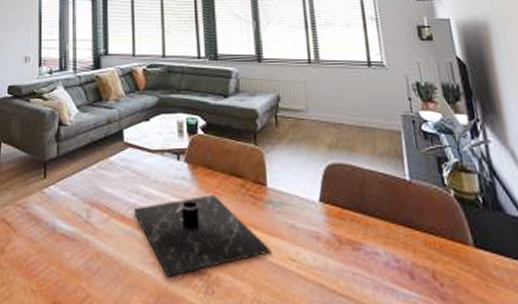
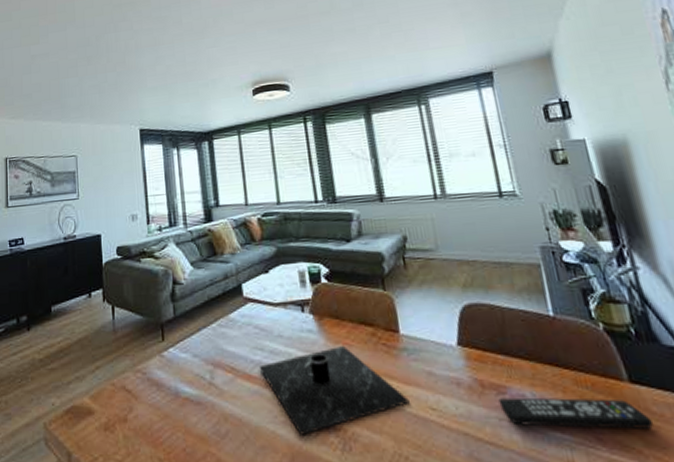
remote control: none [353,253,493,292] -> present [498,397,653,429]

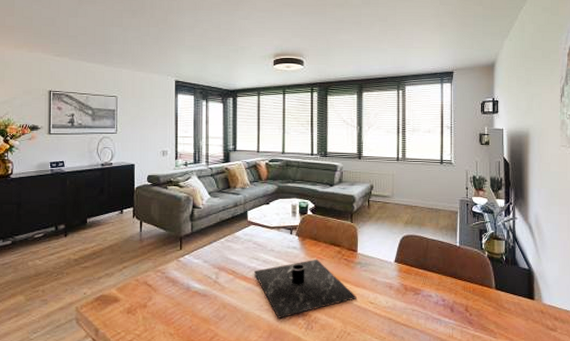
remote control: present [498,397,653,429] -> none [414,297,503,317]

